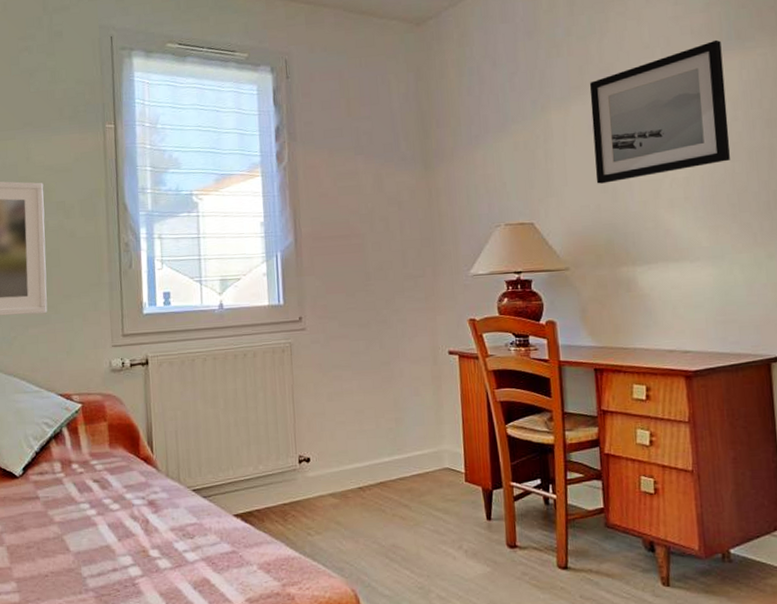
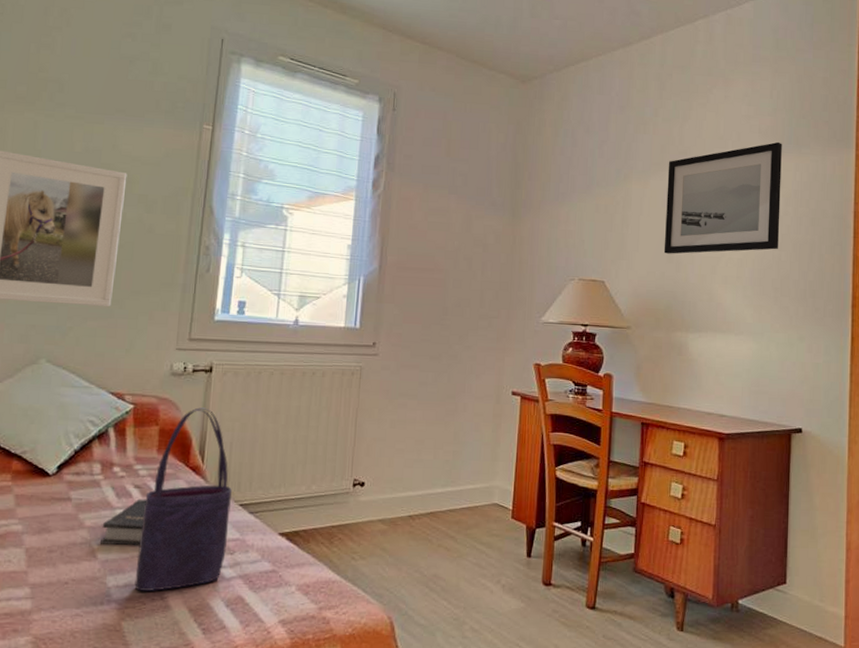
hardback book: none [70,492,108,537] -> present [100,498,146,546]
tote bag: none [104,400,186,579] -> present [134,407,232,591]

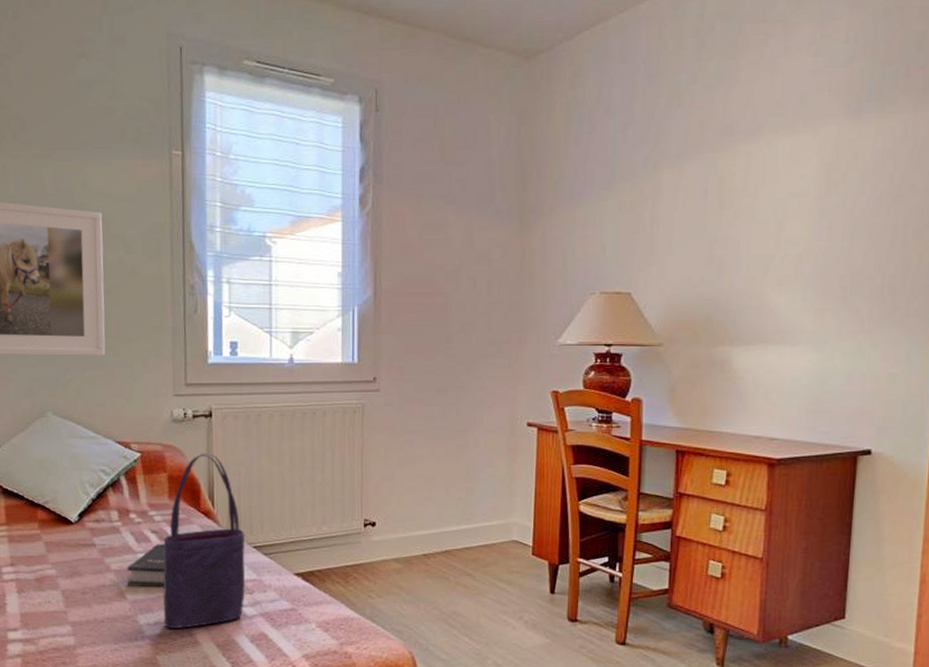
wall art: present [663,141,782,254] -> none [703,100,859,255]

